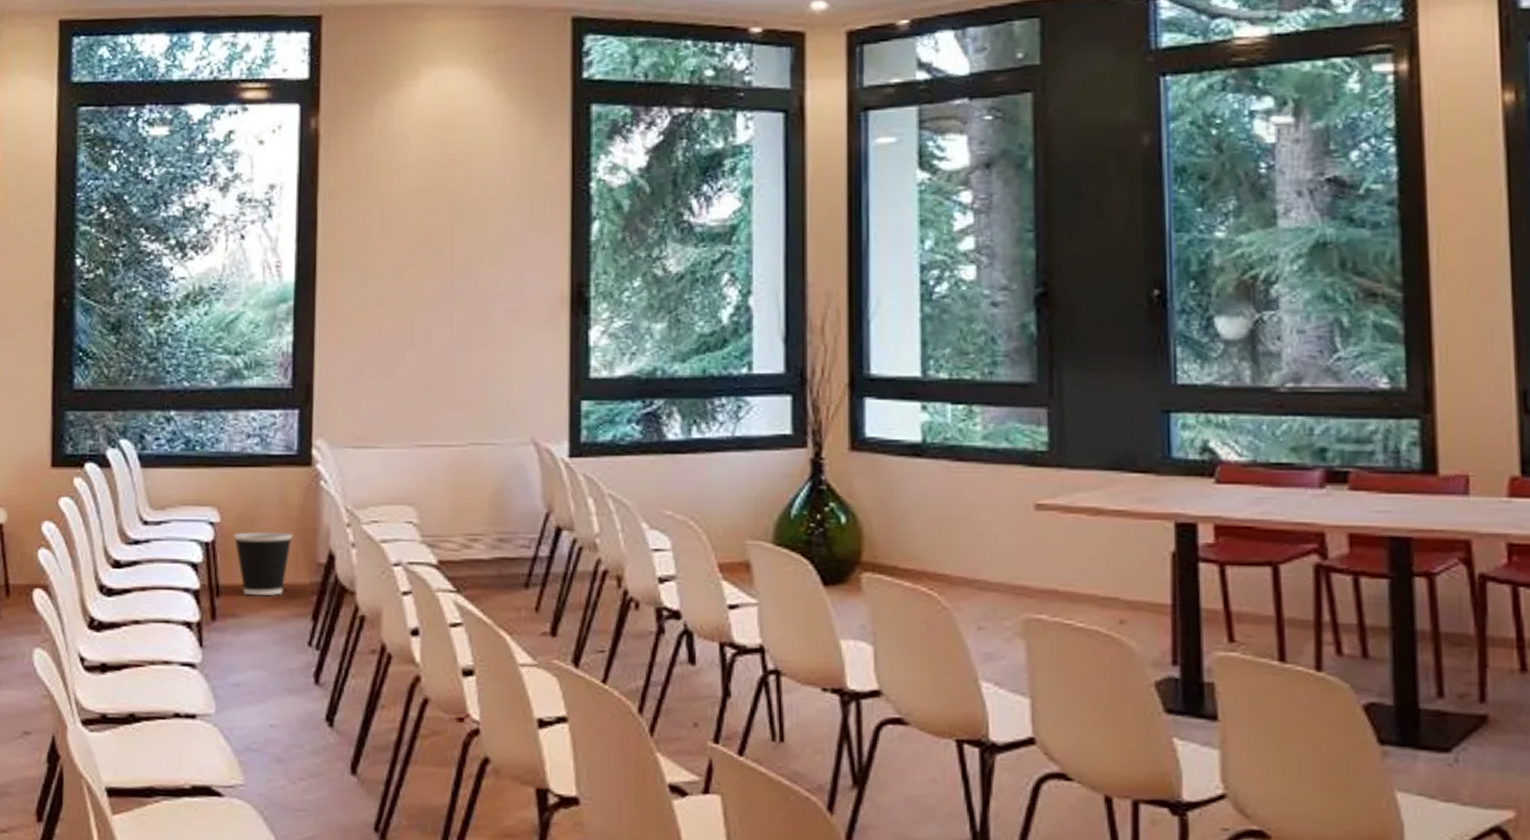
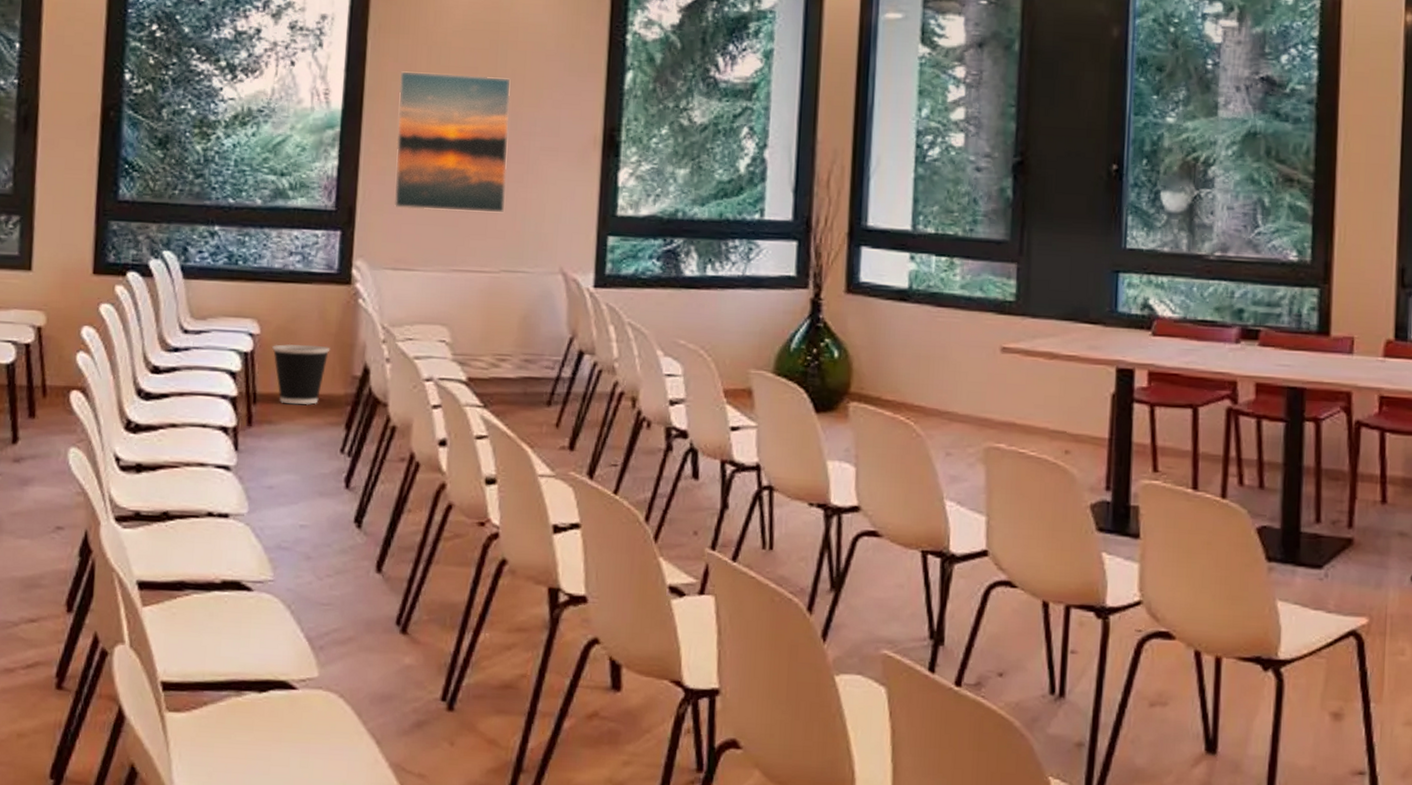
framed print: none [352,236,470,383] -> present [394,71,511,213]

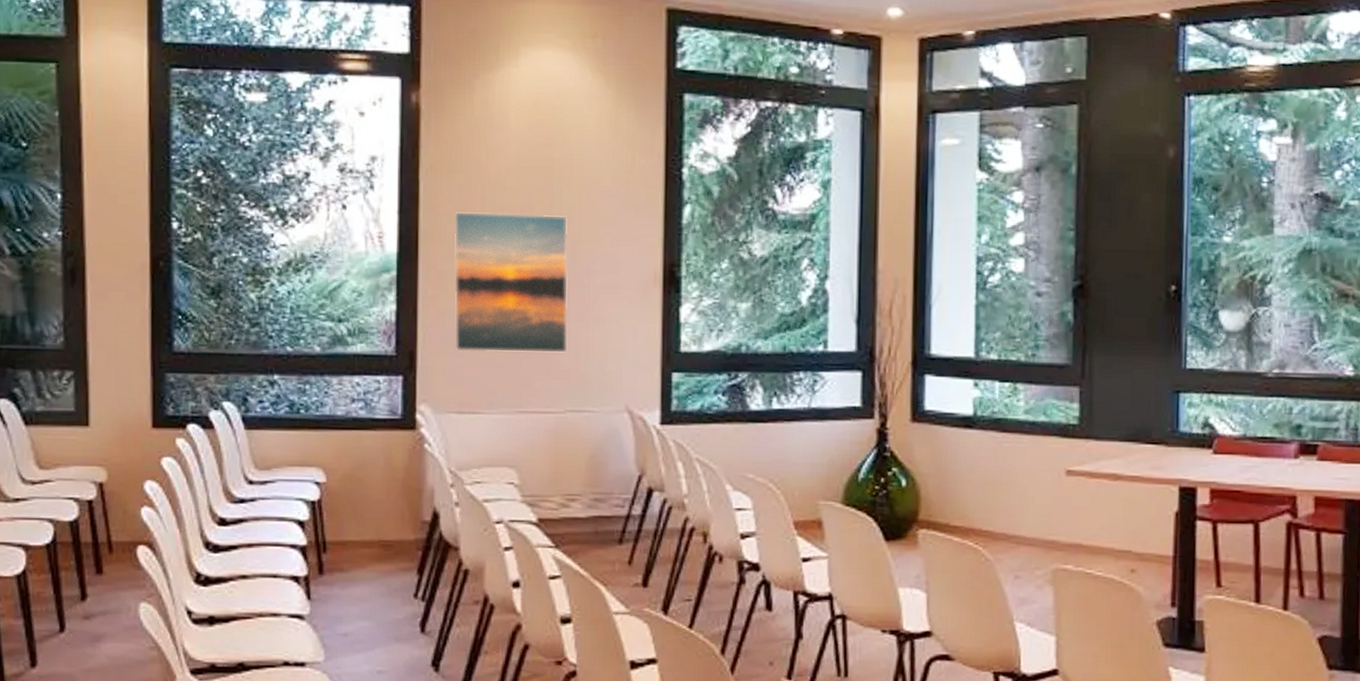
wastebasket: present [272,343,331,406] -> none [339,491,398,552]

